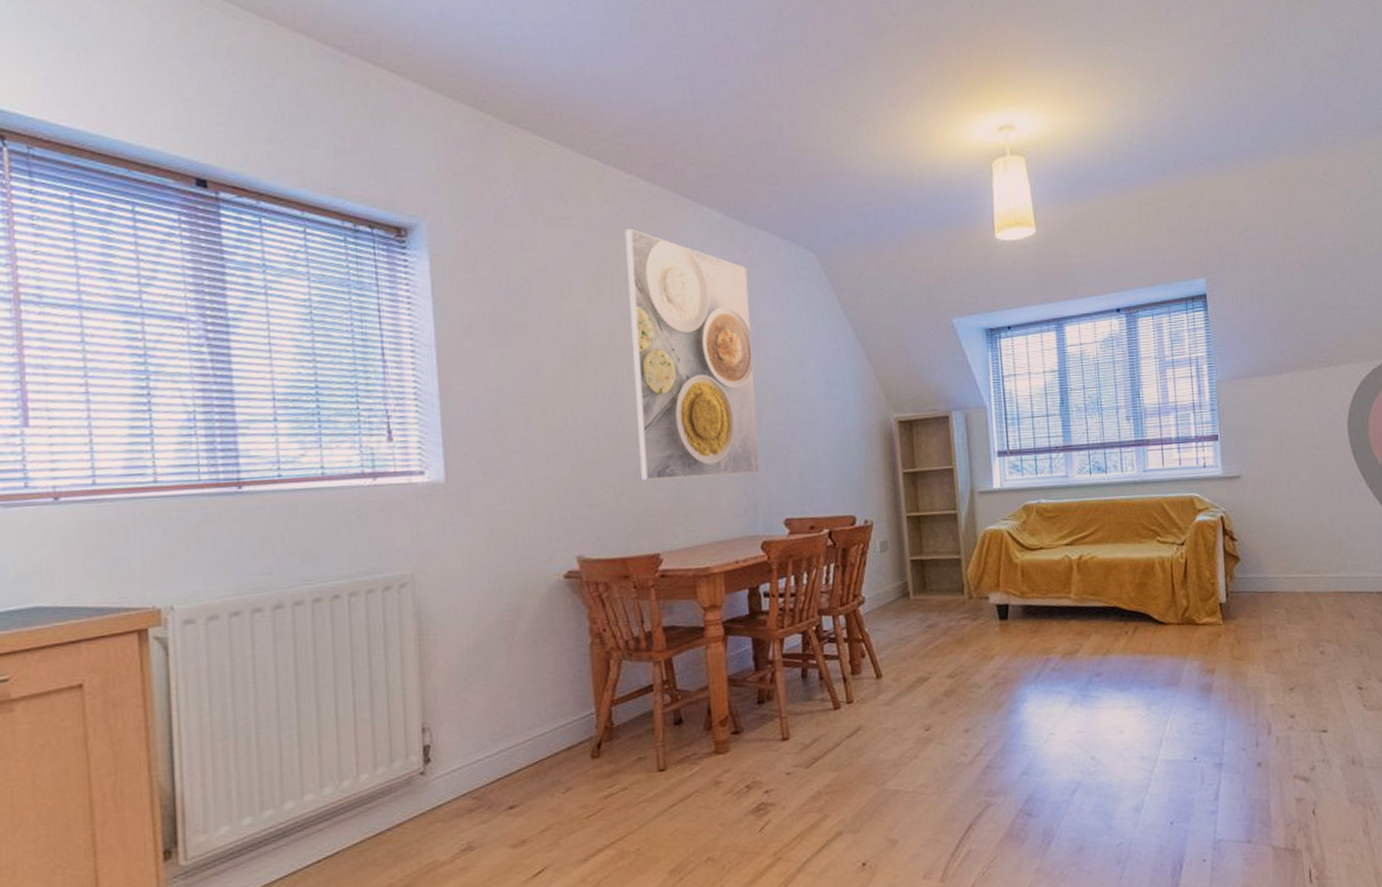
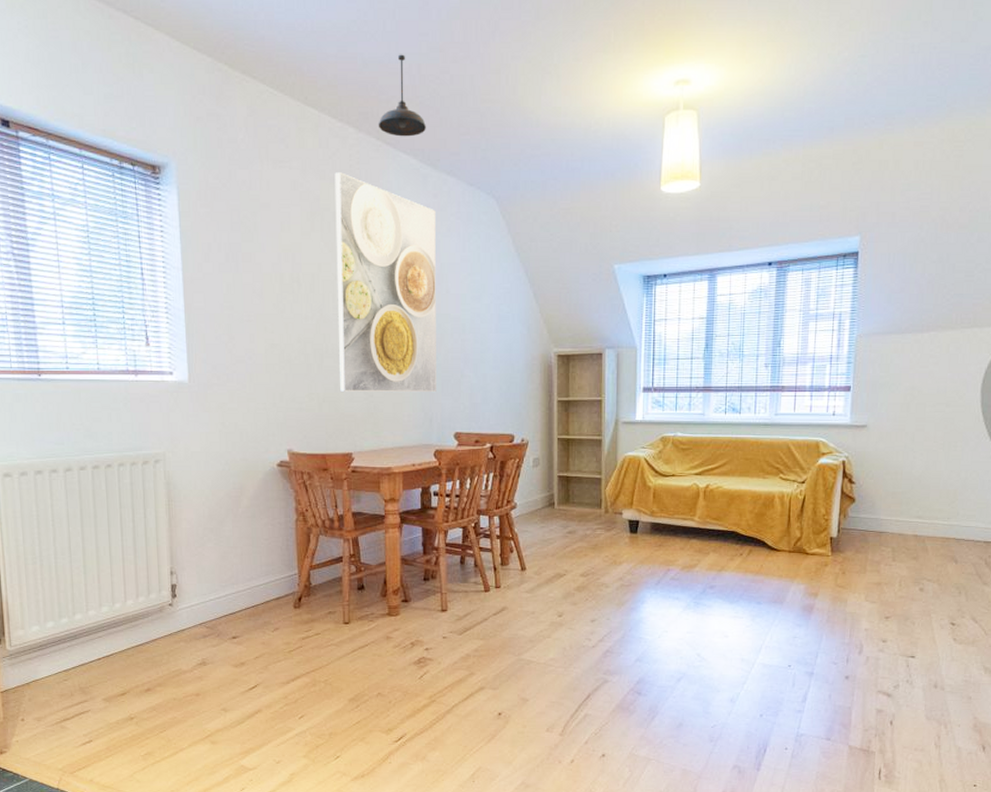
pendant light: none [674,102,730,189] -> present [378,54,426,137]

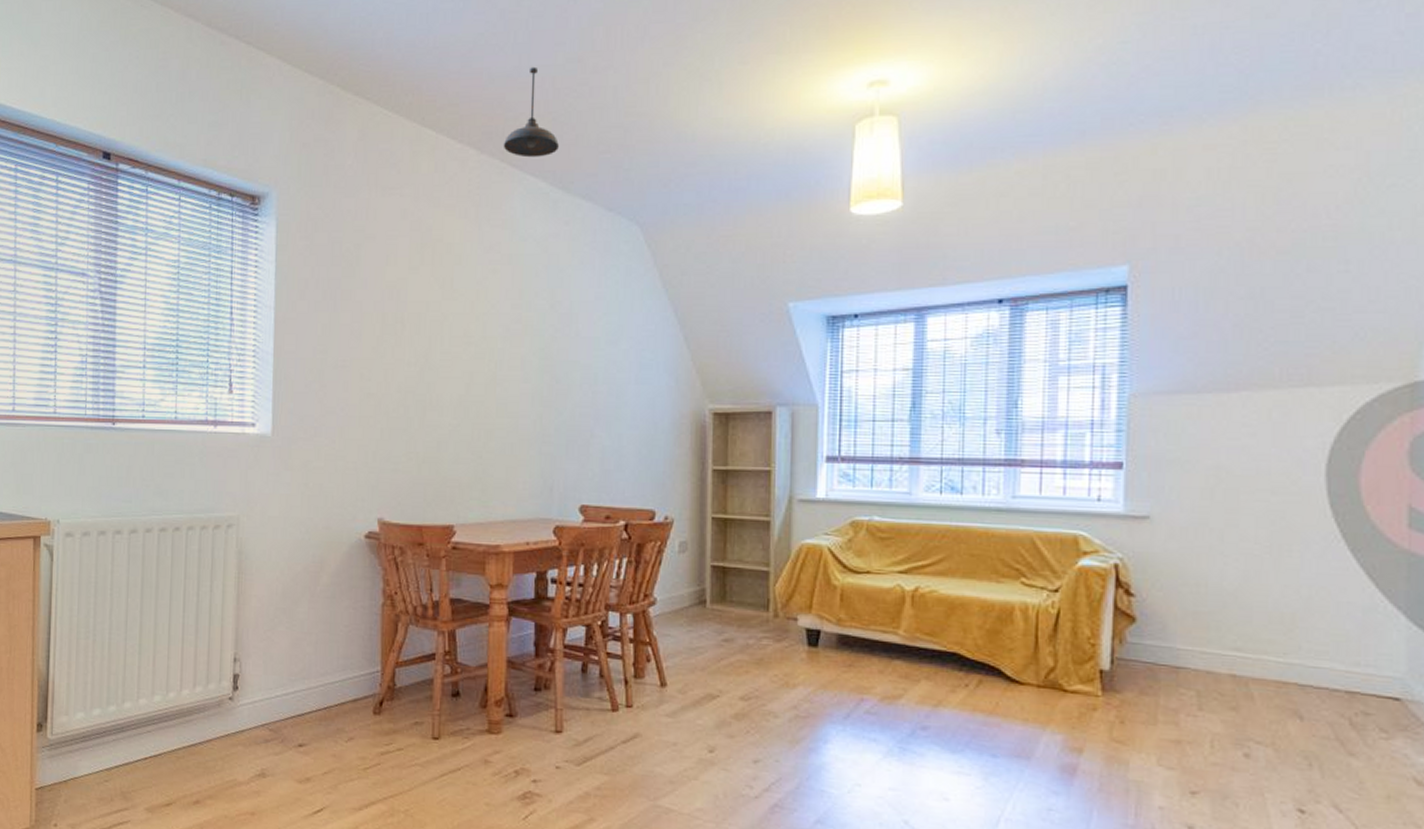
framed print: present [334,172,436,392] -> none [444,199,566,454]

